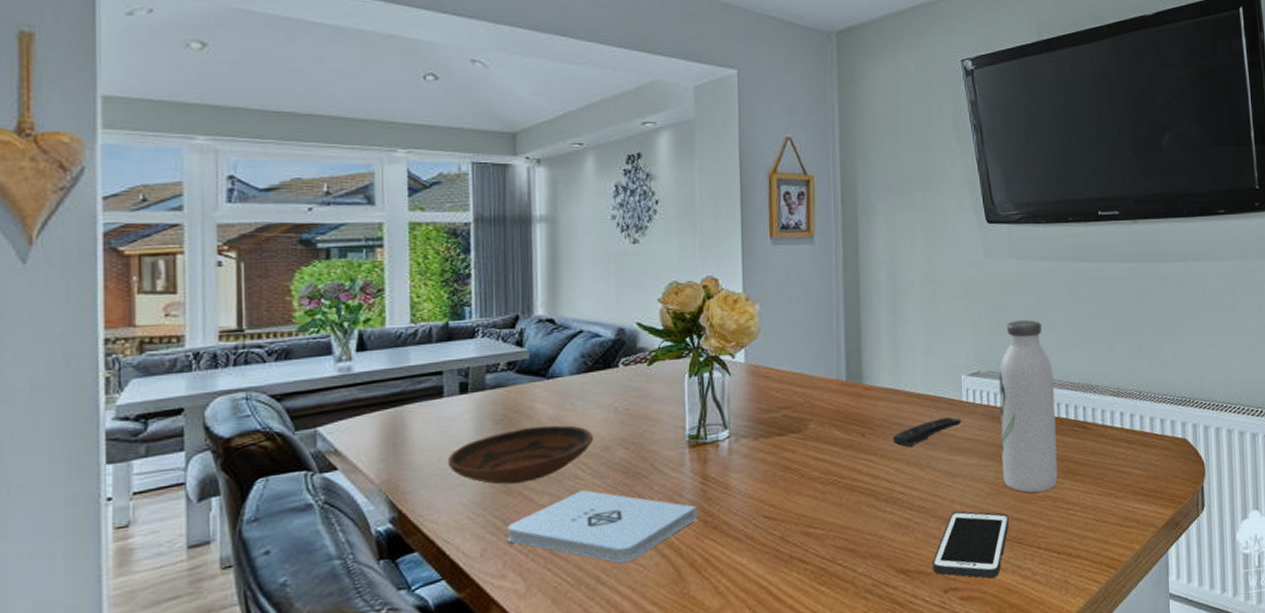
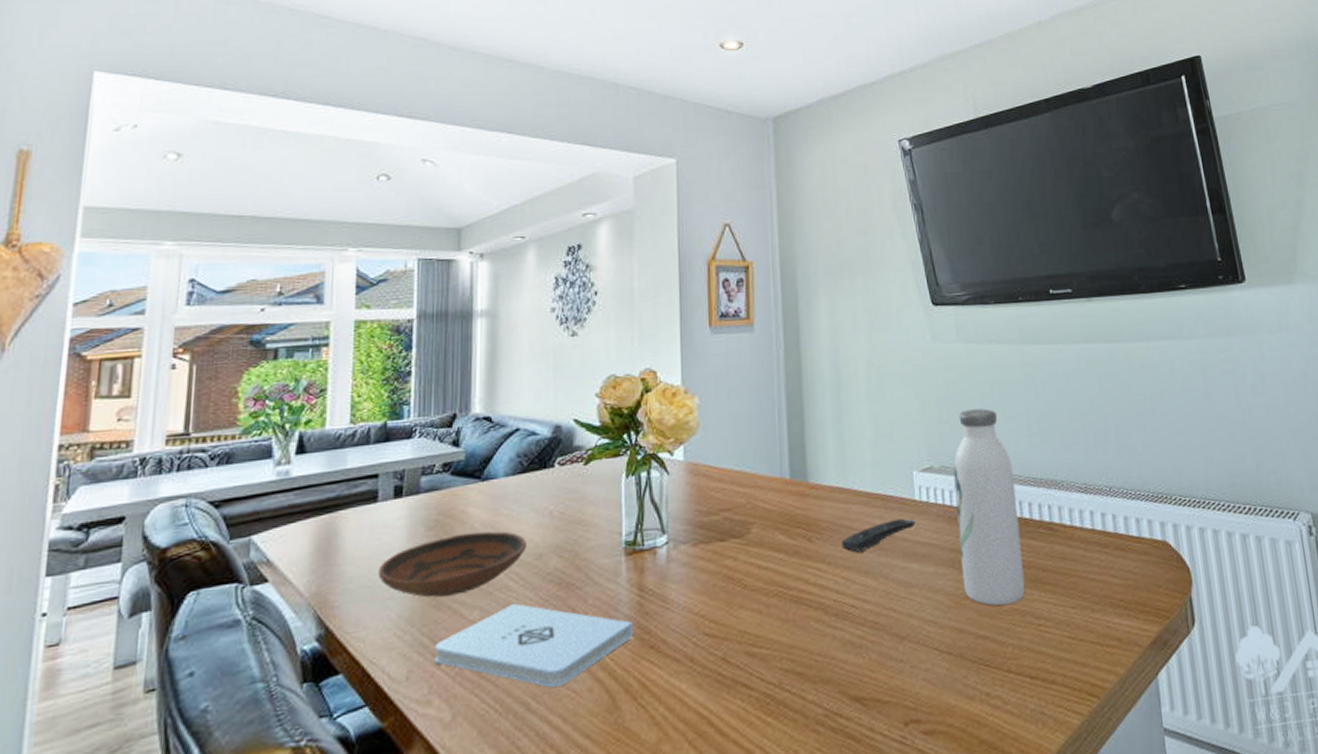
cell phone: present [933,510,1009,578] -> none [890,627,974,708]

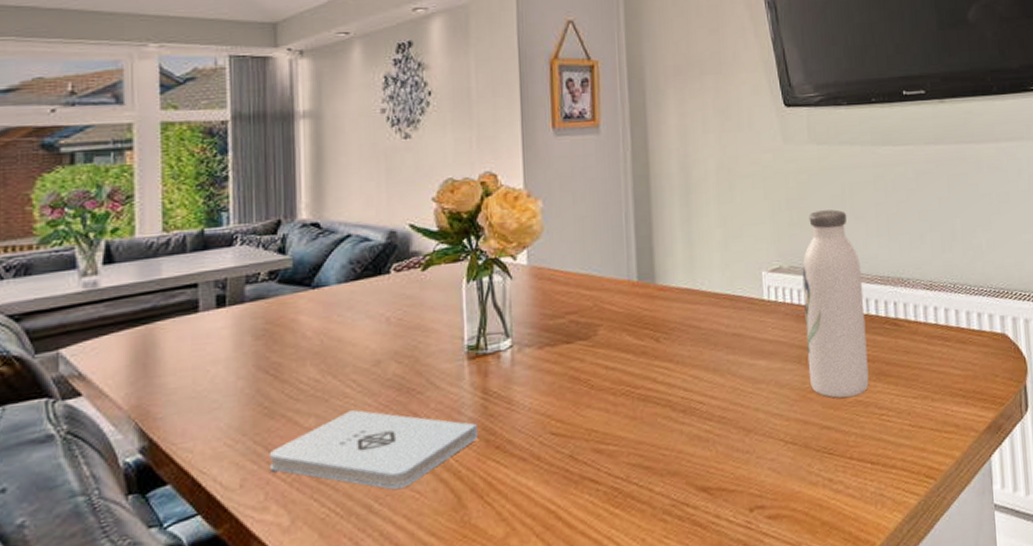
bowl: present [378,531,526,598] -> none [203,338,363,407]
remote control: present [842,518,916,553] -> none [690,317,764,352]

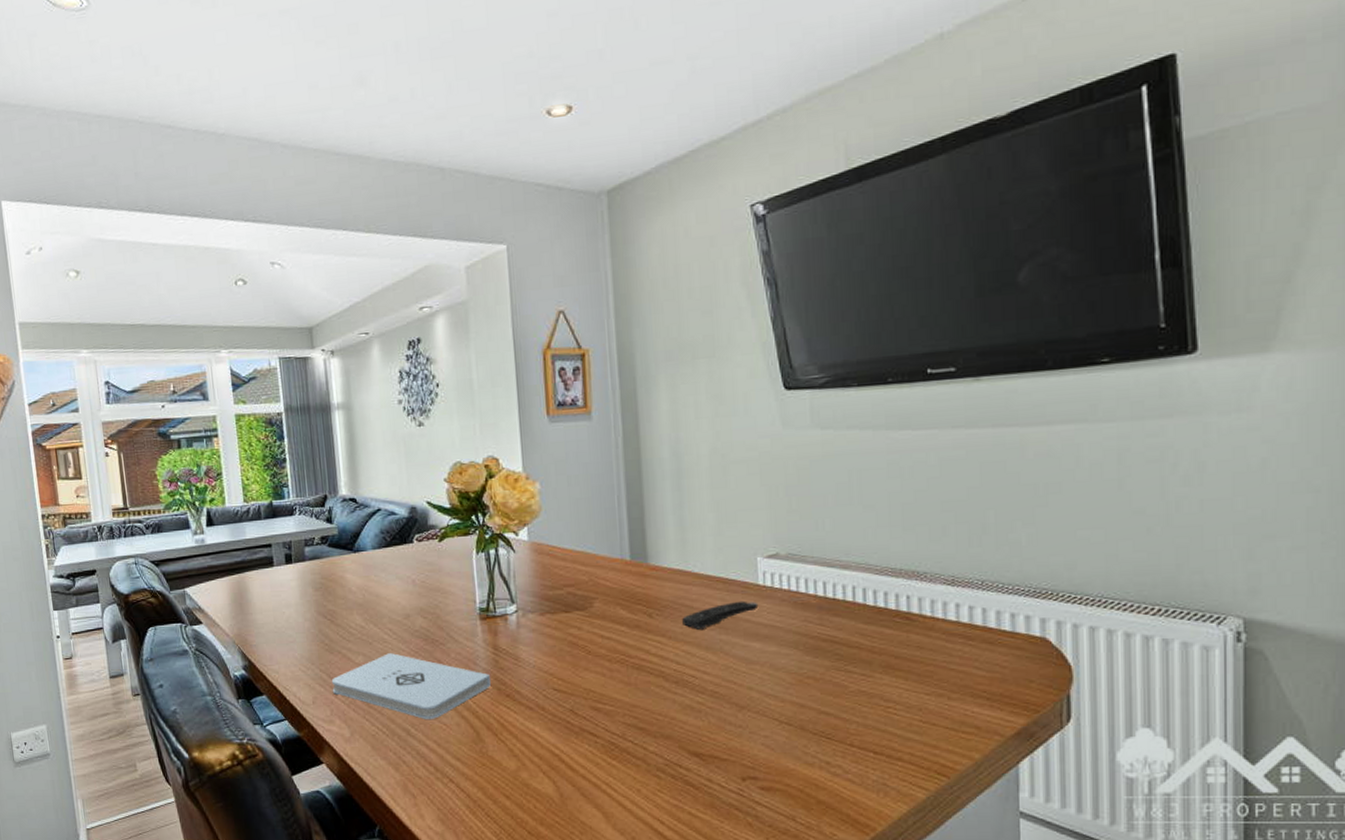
remote control: none [690,317,764,352] -> present [682,600,759,630]
water bottle: present [802,209,869,399] -> none [801,497,874,687]

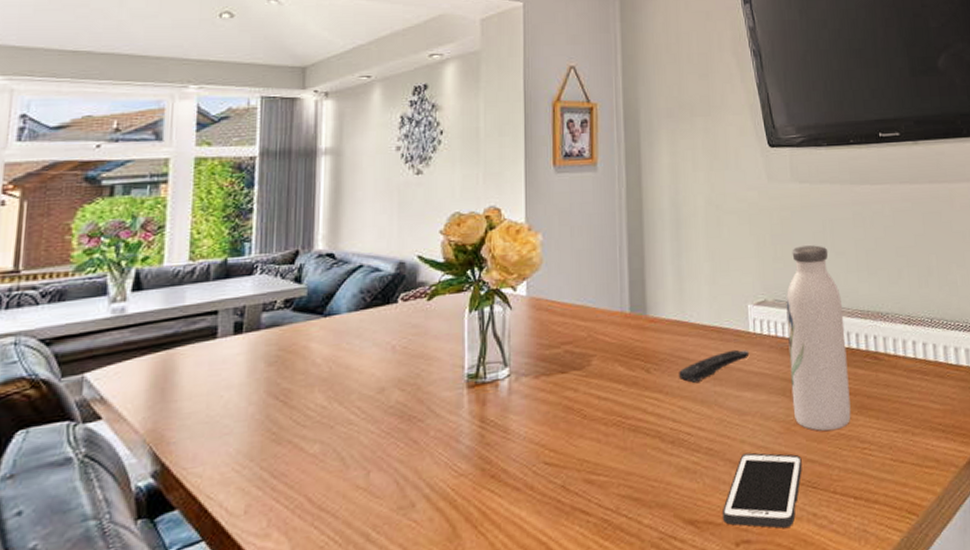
notepad: present [331,653,491,719] -> none [273,437,474,518]
cell phone: none [728,699,815,771] -> present [723,452,802,528]
water bottle: none [801,497,874,687] -> present [786,245,851,432]

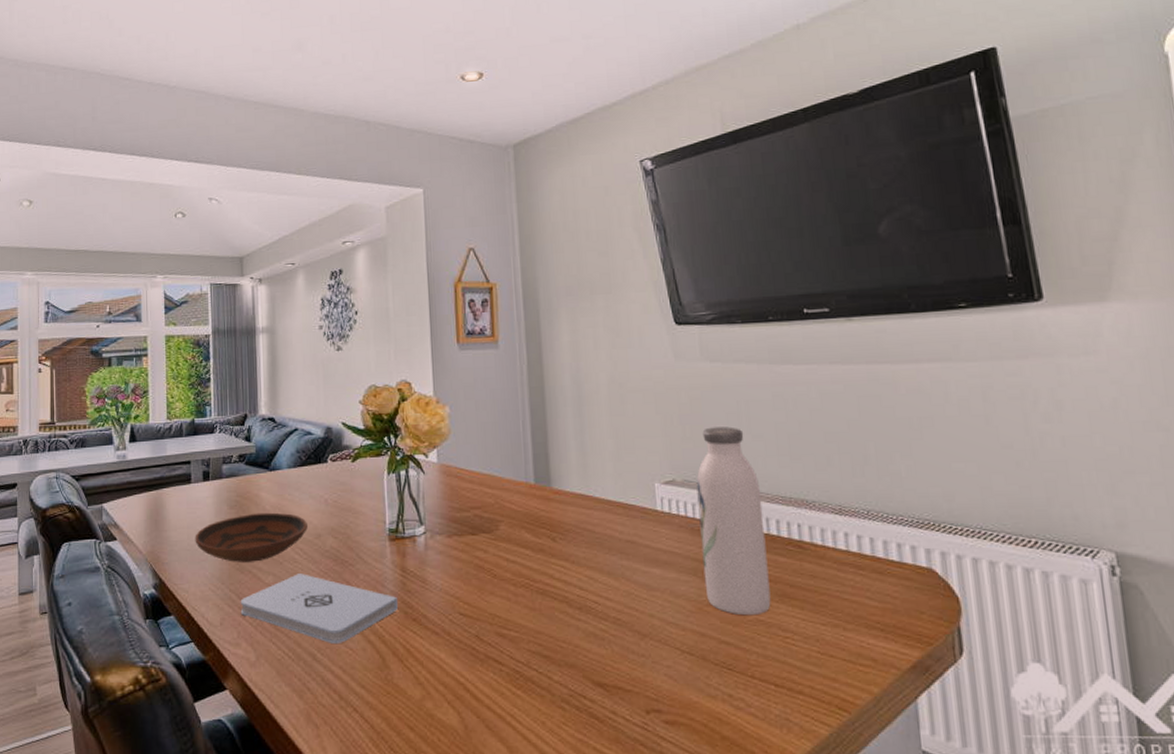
bowl: none [216,366,368,432] -> present [195,512,308,562]
notepad: none [273,437,474,518] -> present [240,574,398,643]
remote control: present [679,349,750,383] -> none [585,526,658,554]
cell phone: present [723,452,802,528] -> none [632,627,716,703]

